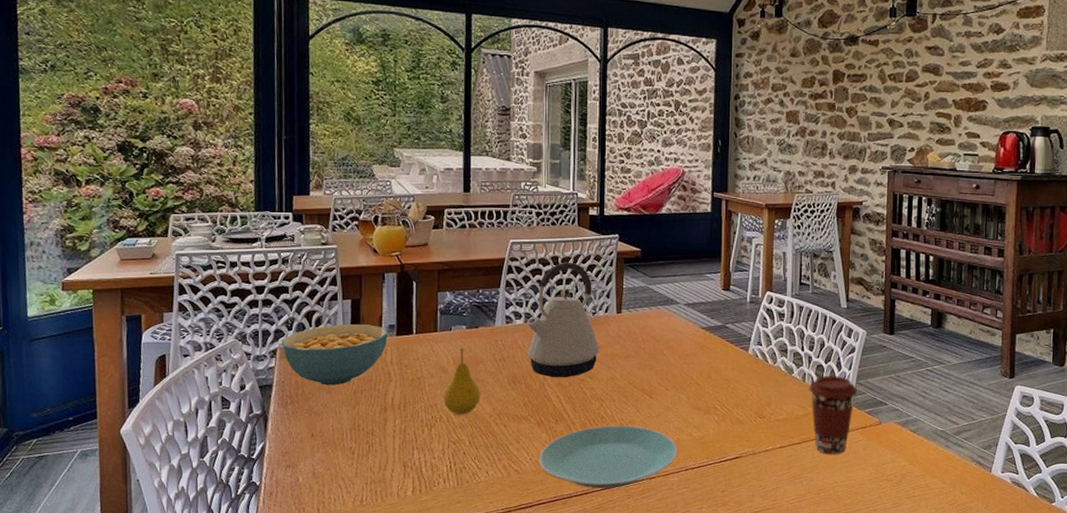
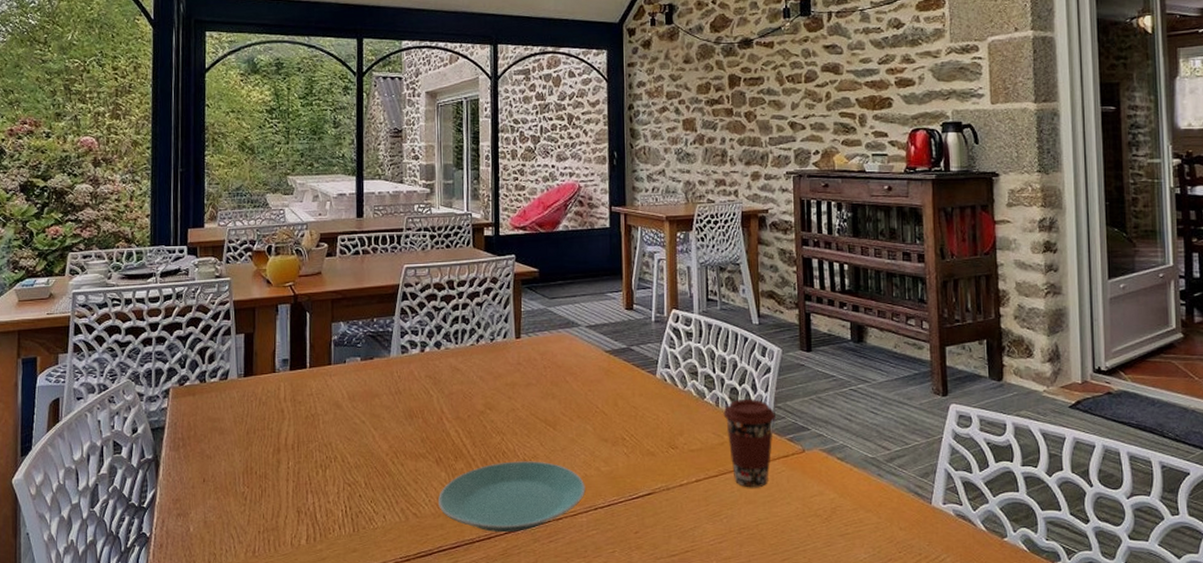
cereal bowl: present [281,324,388,386] -> none [174,359,281,426]
fruit: present [443,348,480,415] -> none [338,381,376,454]
kettle: present [526,262,599,378] -> none [422,286,499,411]

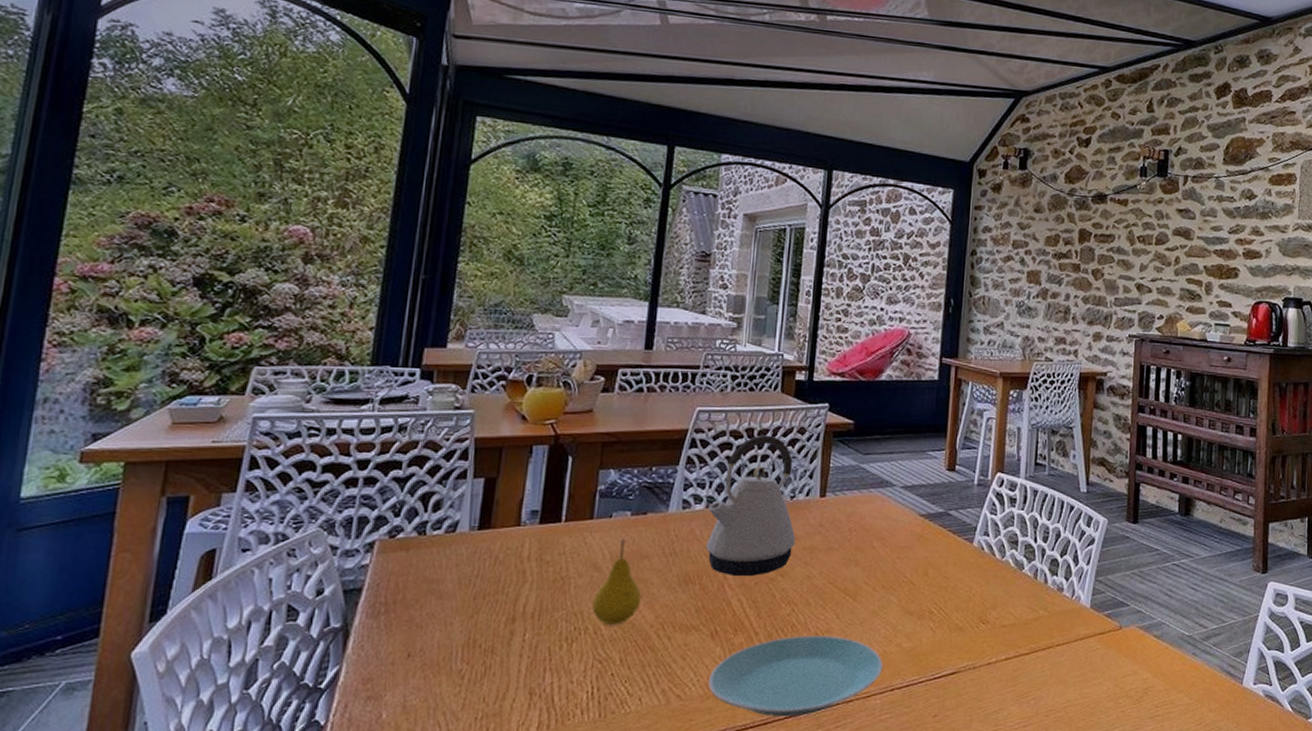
fruit: none [338,381,376,454] -> present [592,540,641,625]
kettle: none [422,286,499,411] -> present [706,435,796,577]
coffee cup: present [723,399,777,488] -> none [1041,572,1096,667]

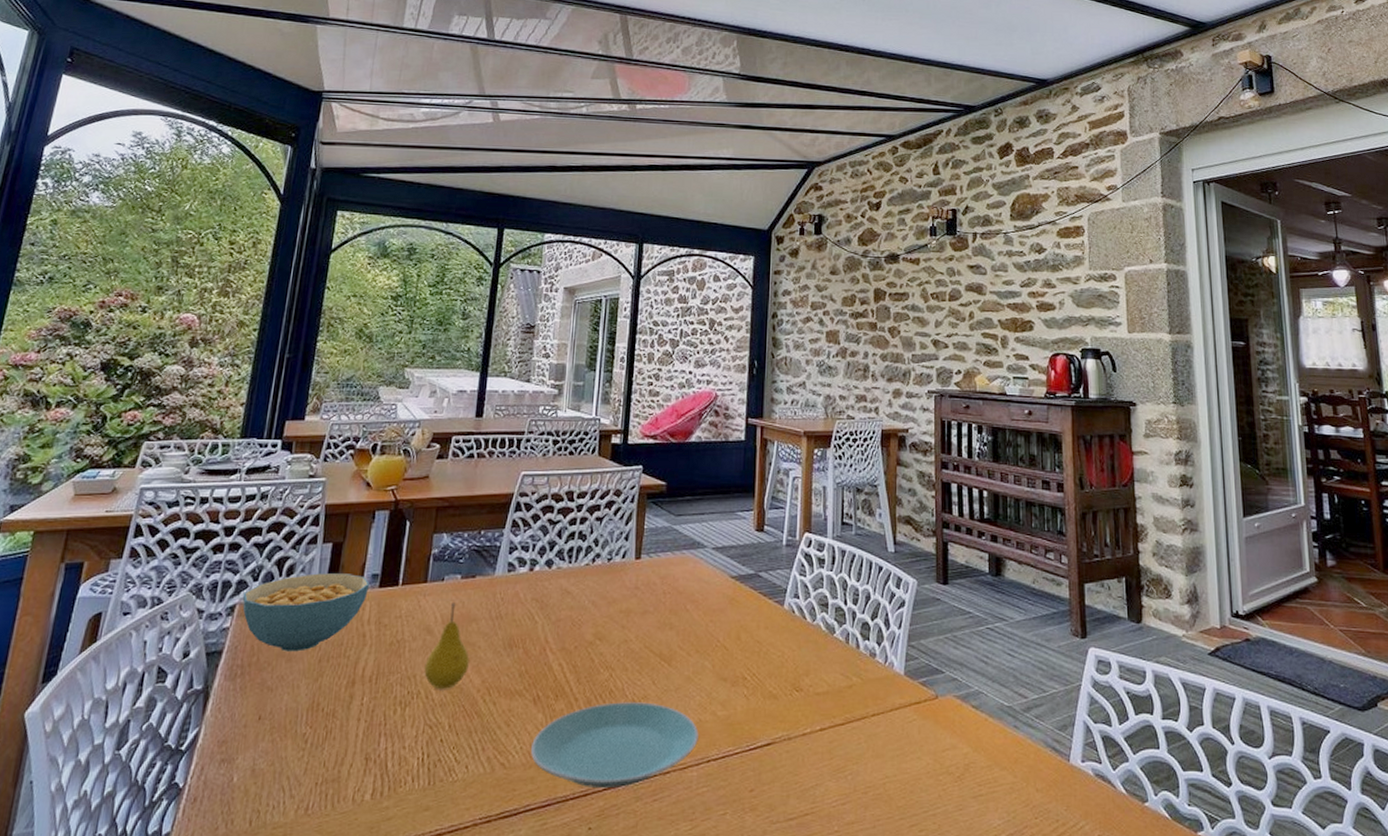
cereal bowl: none [382,509,528,589] -> present [242,573,369,652]
kettle: present [706,435,796,577] -> none [529,497,613,641]

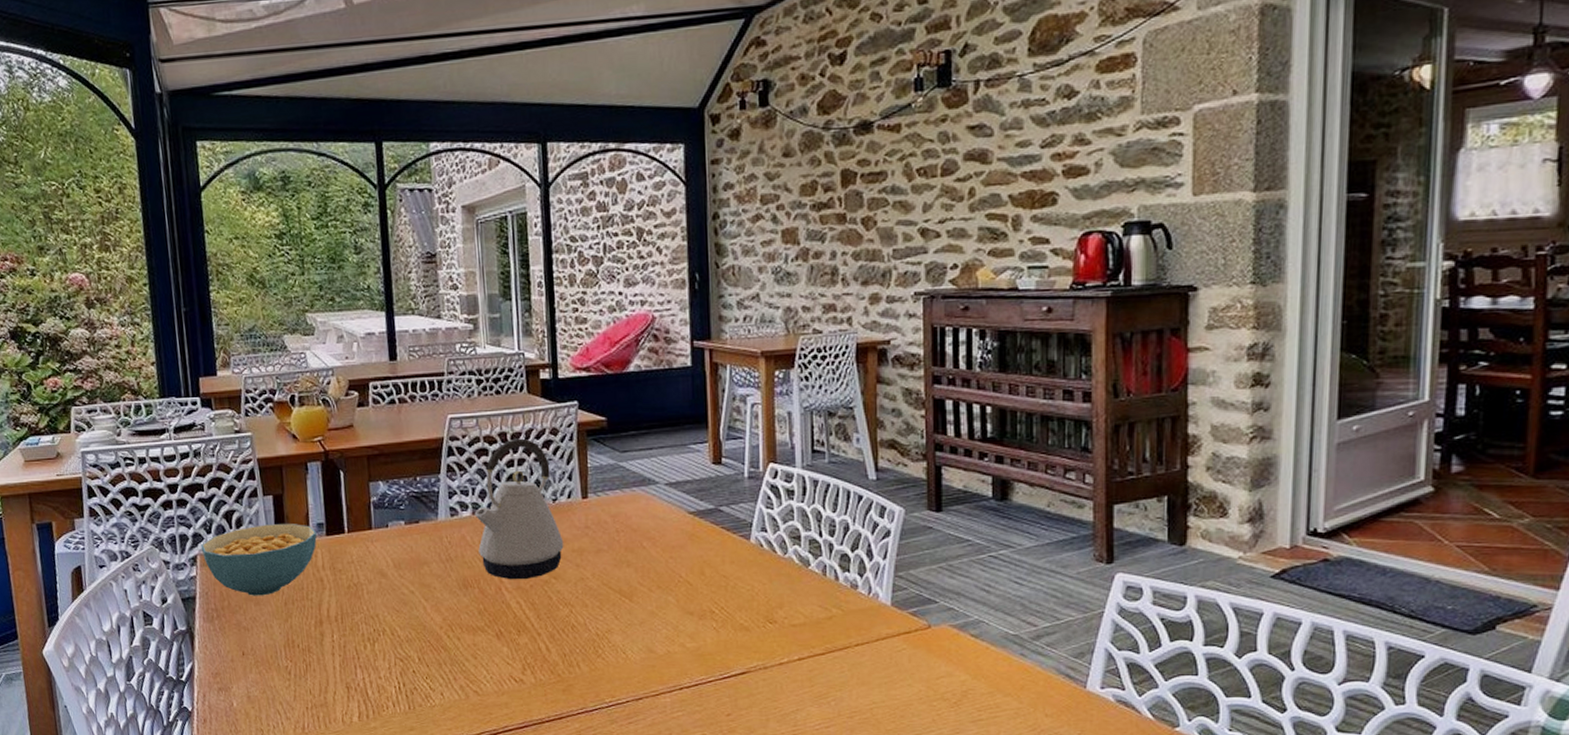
fruit: present [424,603,470,689] -> none [385,548,428,627]
kettle: none [529,497,613,641] -> present [474,438,564,580]
plate: present [531,702,699,789] -> none [501,636,669,713]

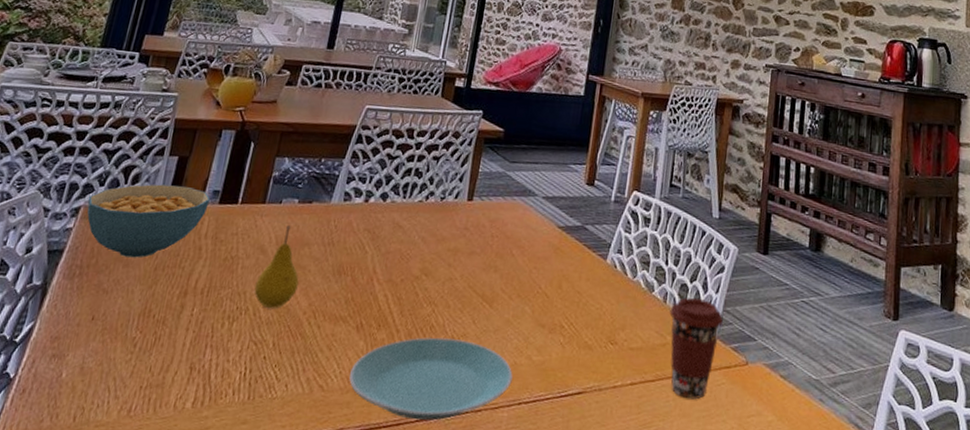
fruit: none [385,548,428,627] -> present [254,225,299,308]
kettle: present [474,438,564,580] -> none [360,135,446,273]
plate: none [501,636,669,713] -> present [349,337,513,421]
coffee cup: none [832,568,897,668] -> present [669,298,724,400]

